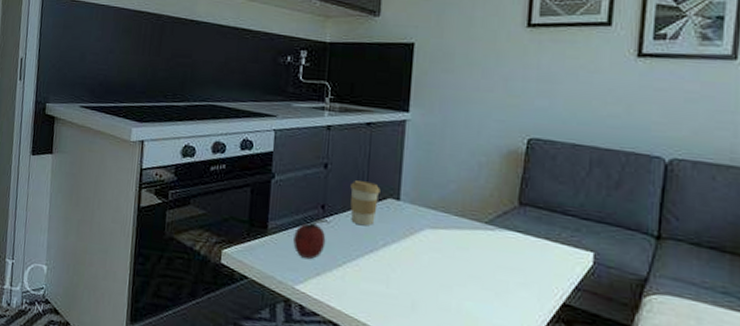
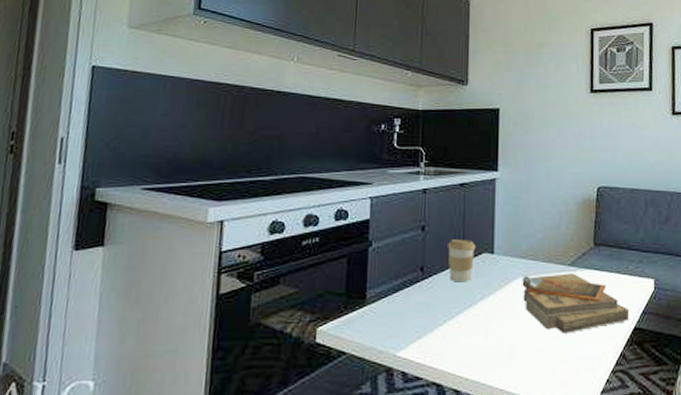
fruit: present [293,218,329,259] -> none [393,281,428,322]
clipboard: none [429,228,559,297] -> present [522,273,630,333]

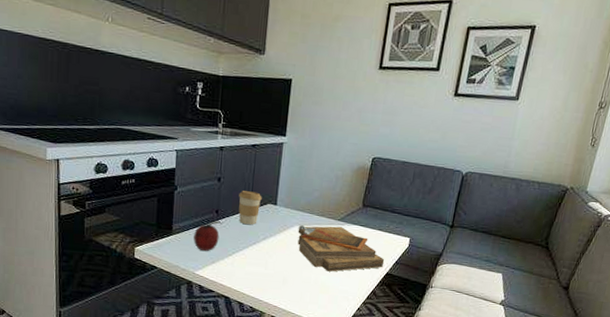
fruit: none [393,281,428,322] -> present [193,221,222,251]

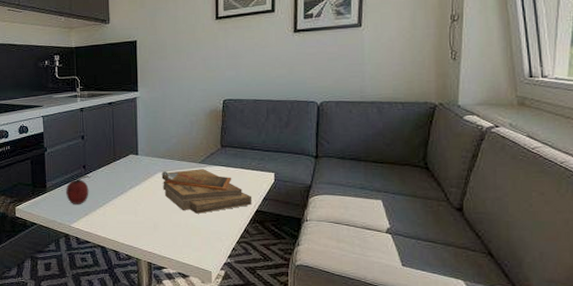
coffee cup: present [238,191,262,225] -> none [102,145,124,176]

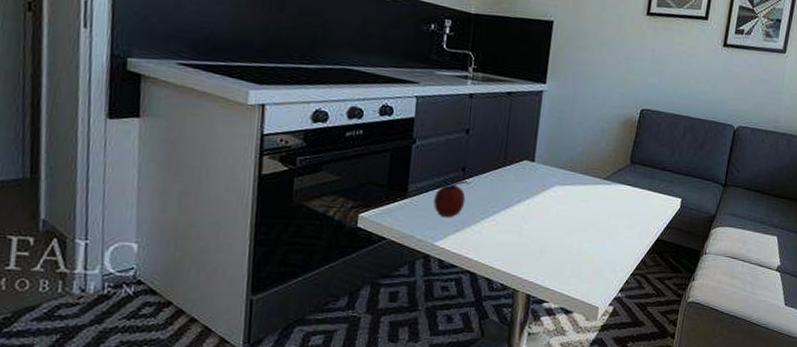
clipboard: present [161,169,253,214] -> none [558,185,655,239]

